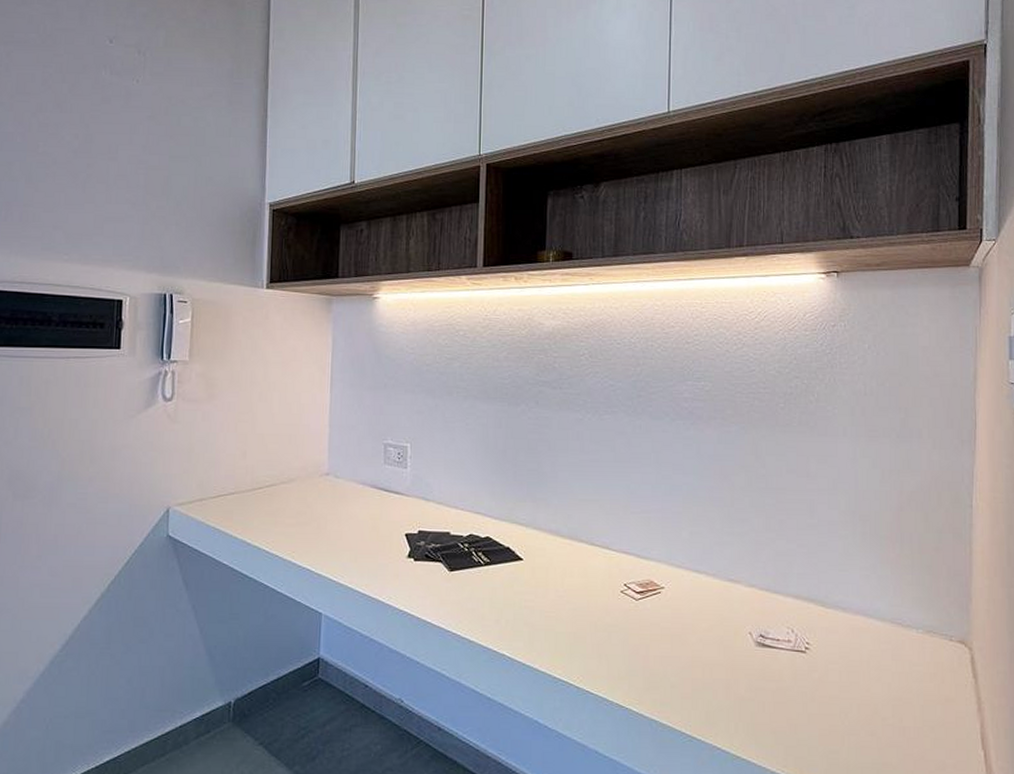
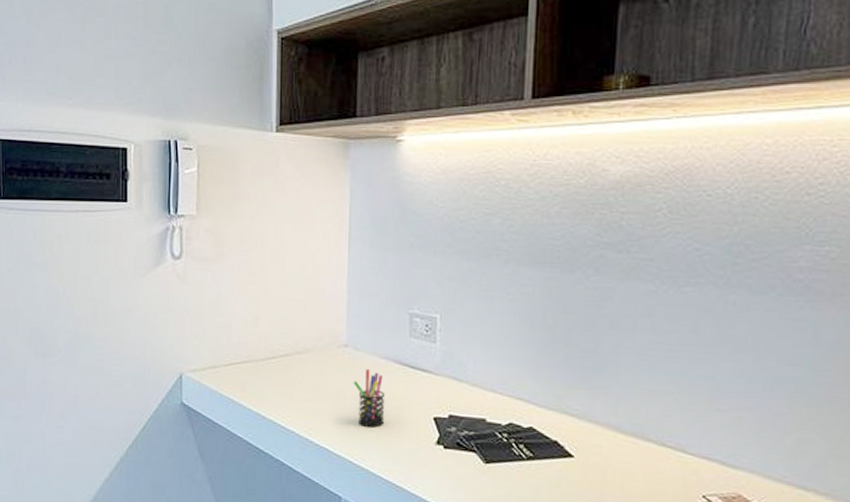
pen holder: none [334,494,363,546] -> present [354,369,386,428]

